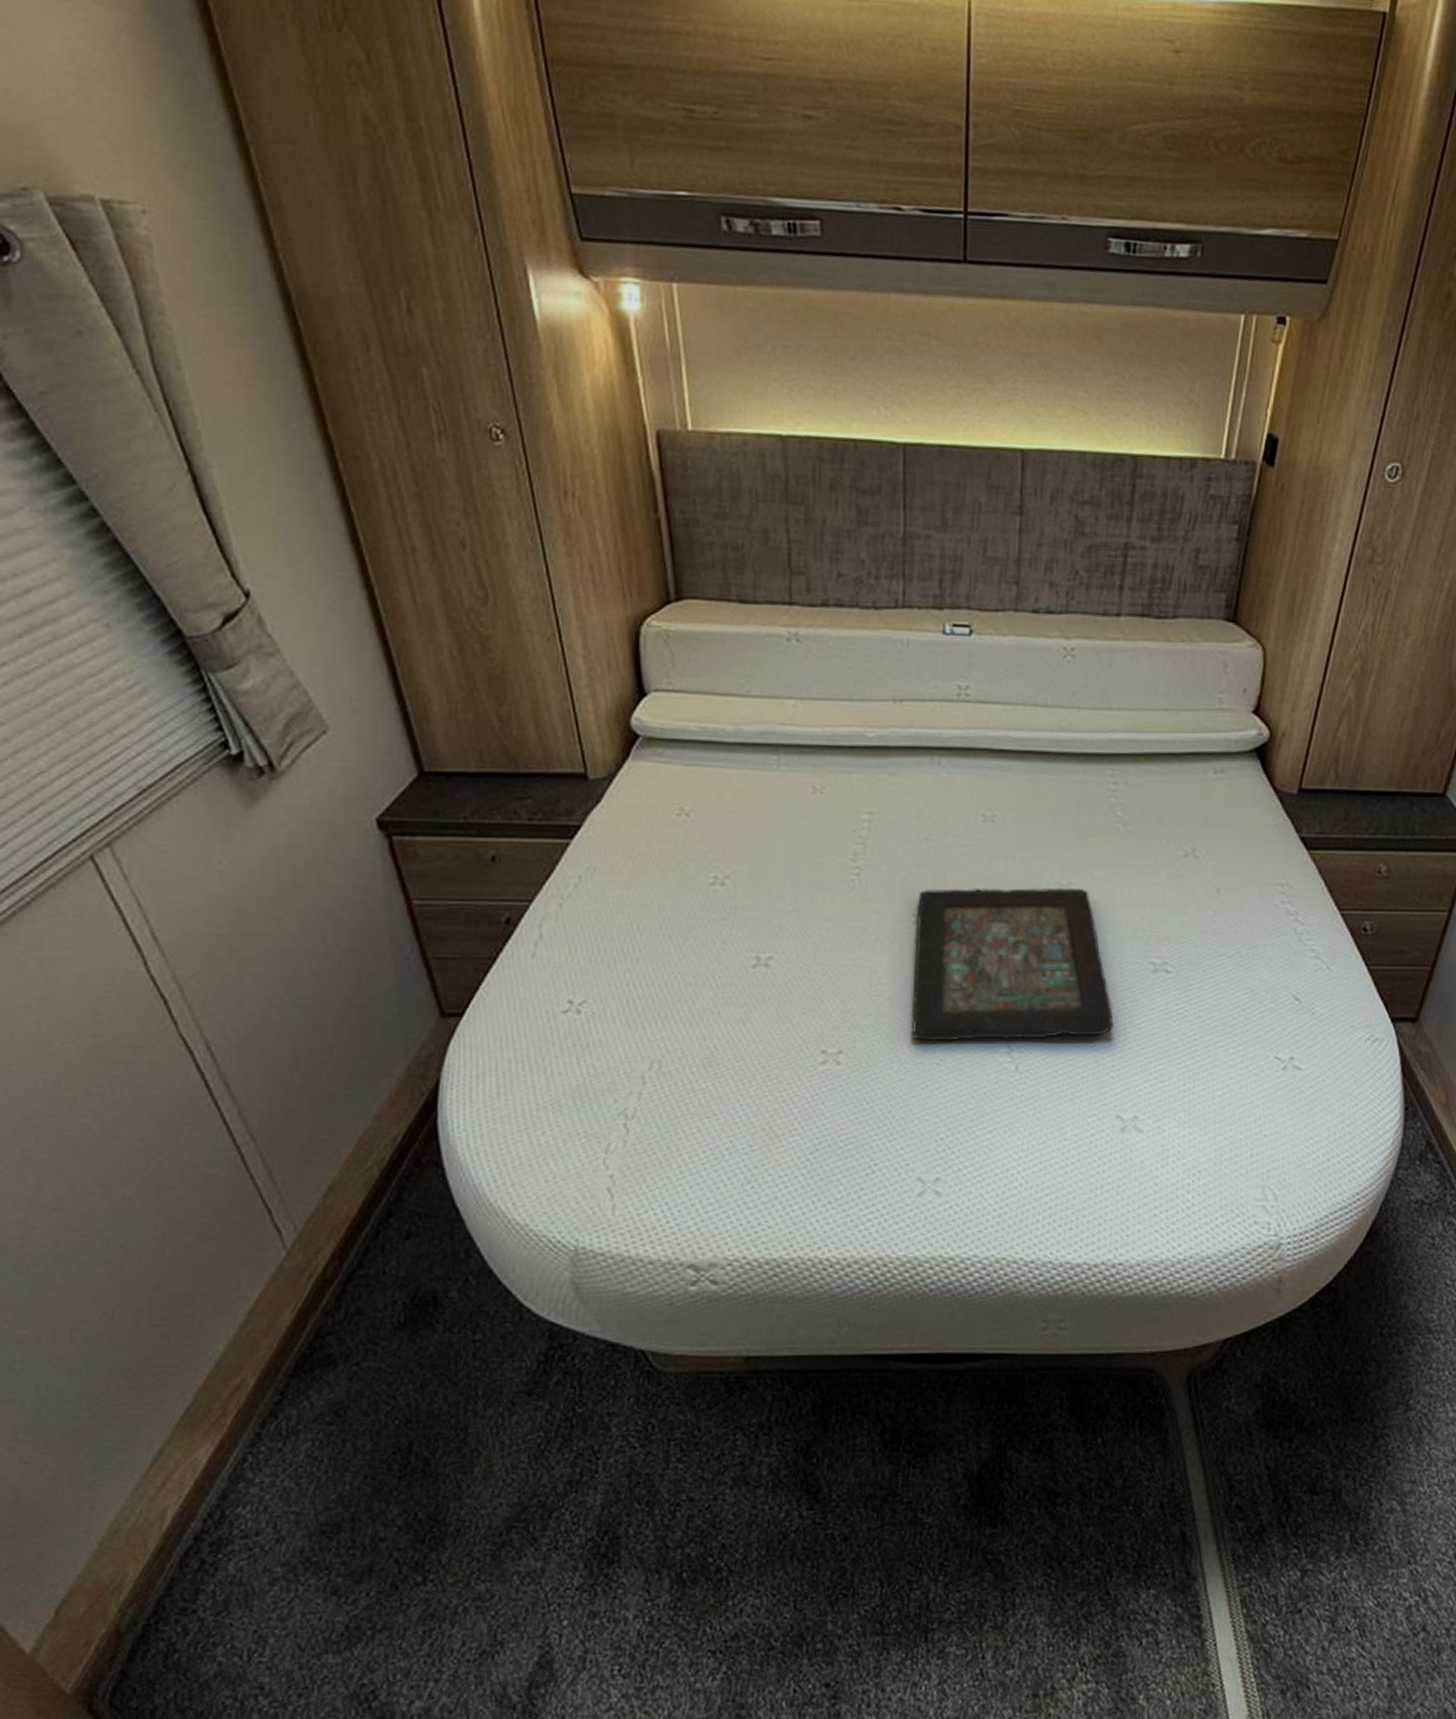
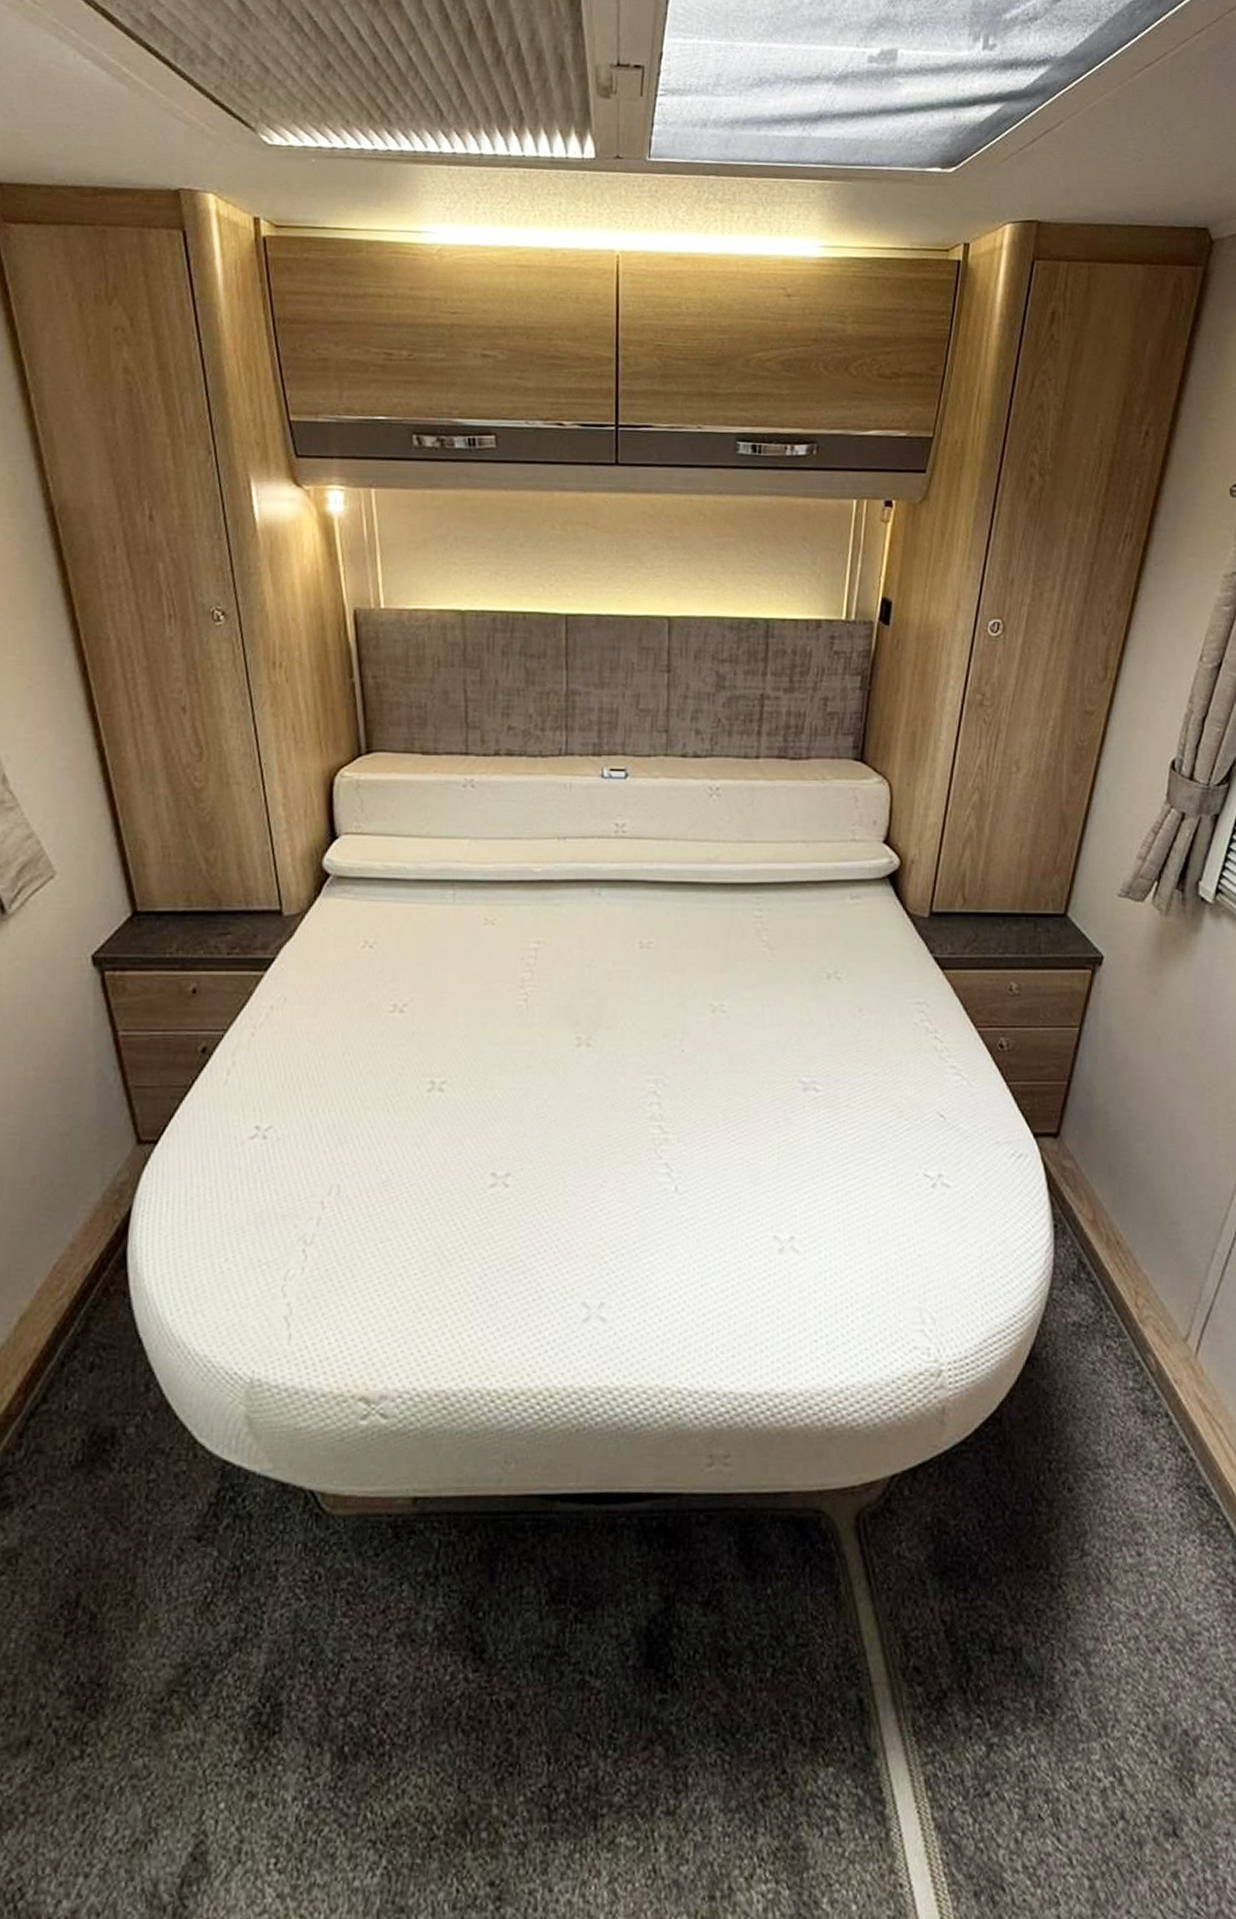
decorative tray: present [912,887,1114,1042] -> none [576,1009,768,1163]

